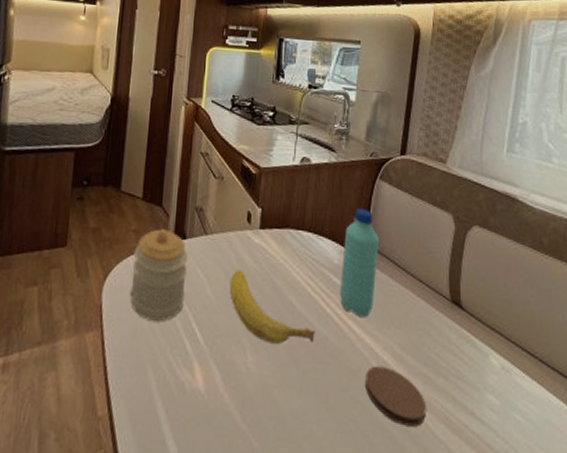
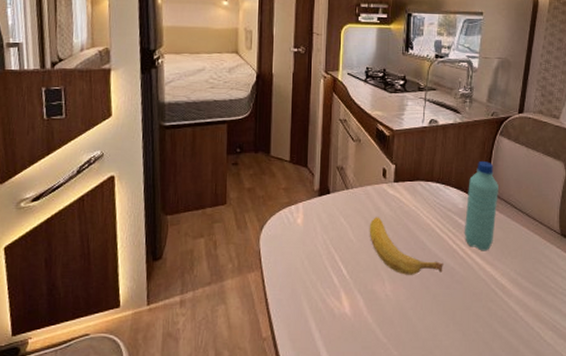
jar: present [130,229,188,321] -> none [284,186,332,261]
coaster: present [366,366,426,427] -> none [486,289,537,334]

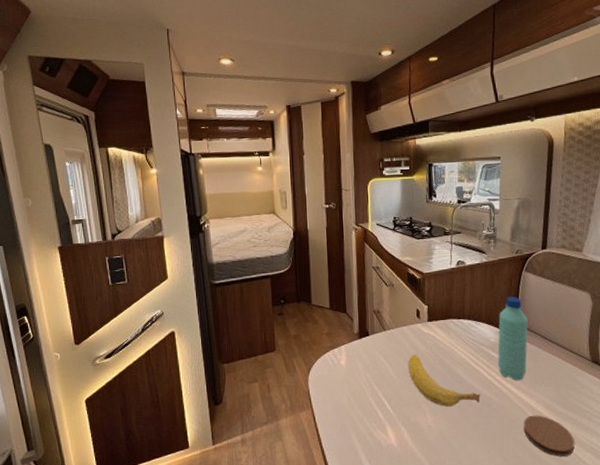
coaster: none [486,289,537,334] -> present [524,415,575,457]

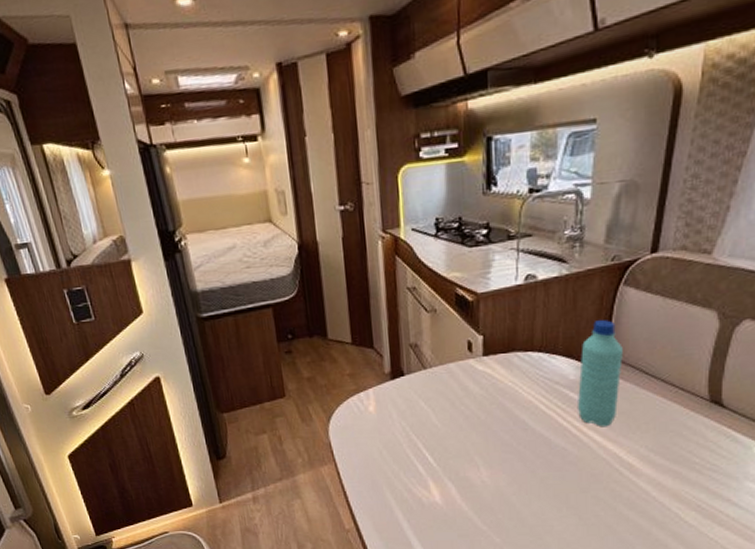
fruit: present [407,354,480,407] -> none [455,397,552,459]
coaster: present [524,415,575,457] -> none [608,468,675,516]

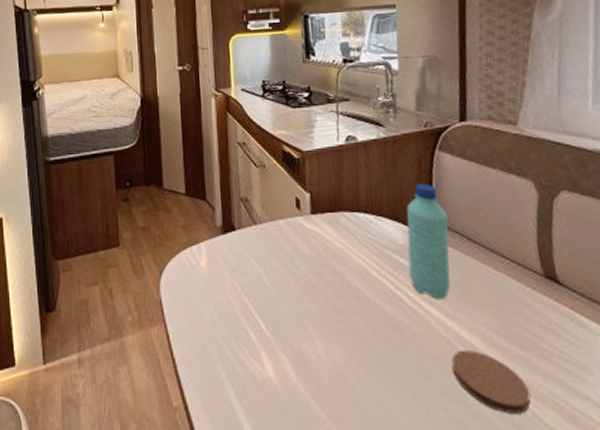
coaster: none [608,468,675,516] -> present [451,350,531,414]

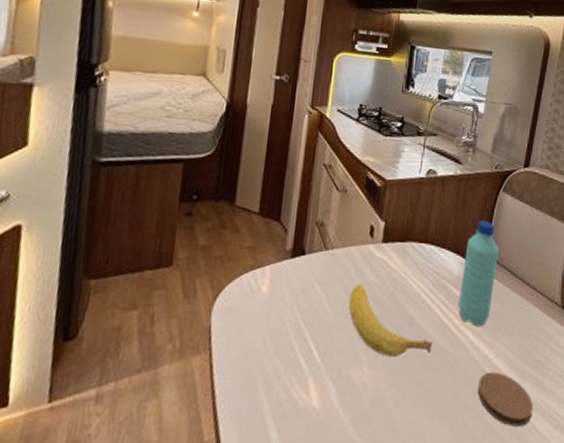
fruit: none [286,257,388,331] -> present [349,284,433,357]

